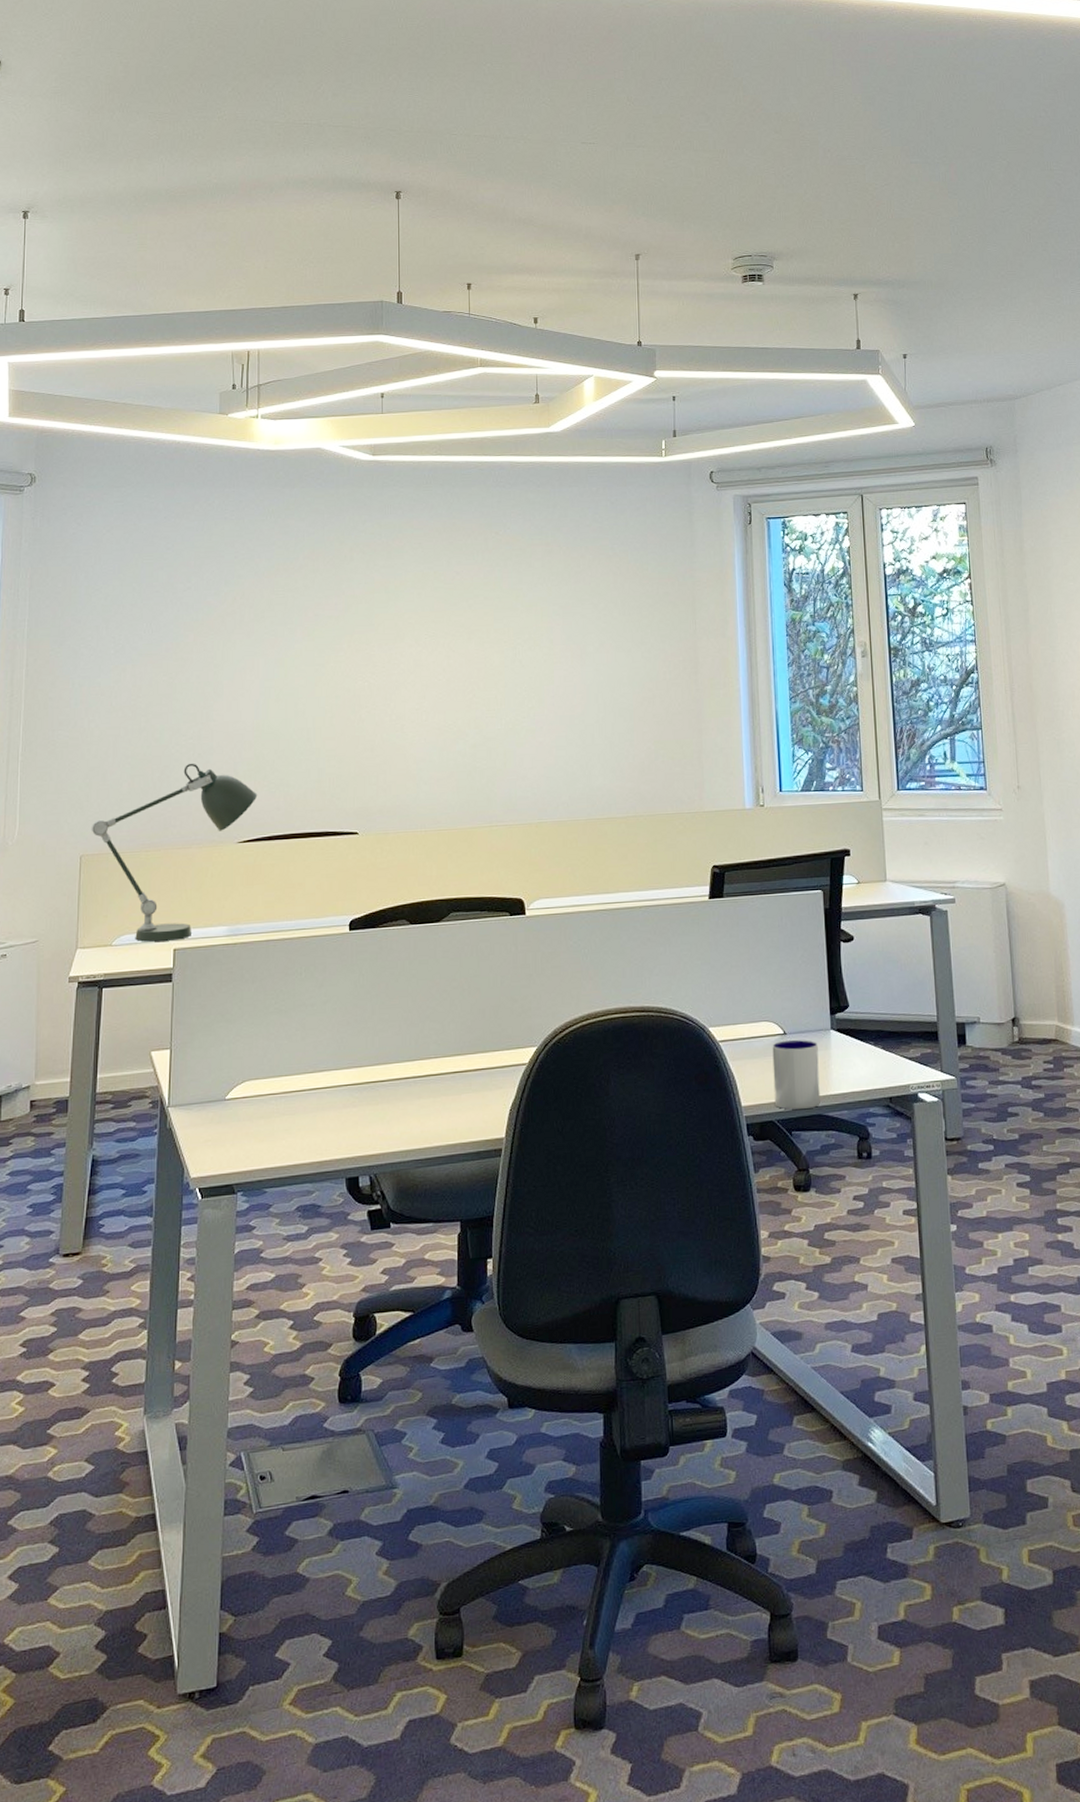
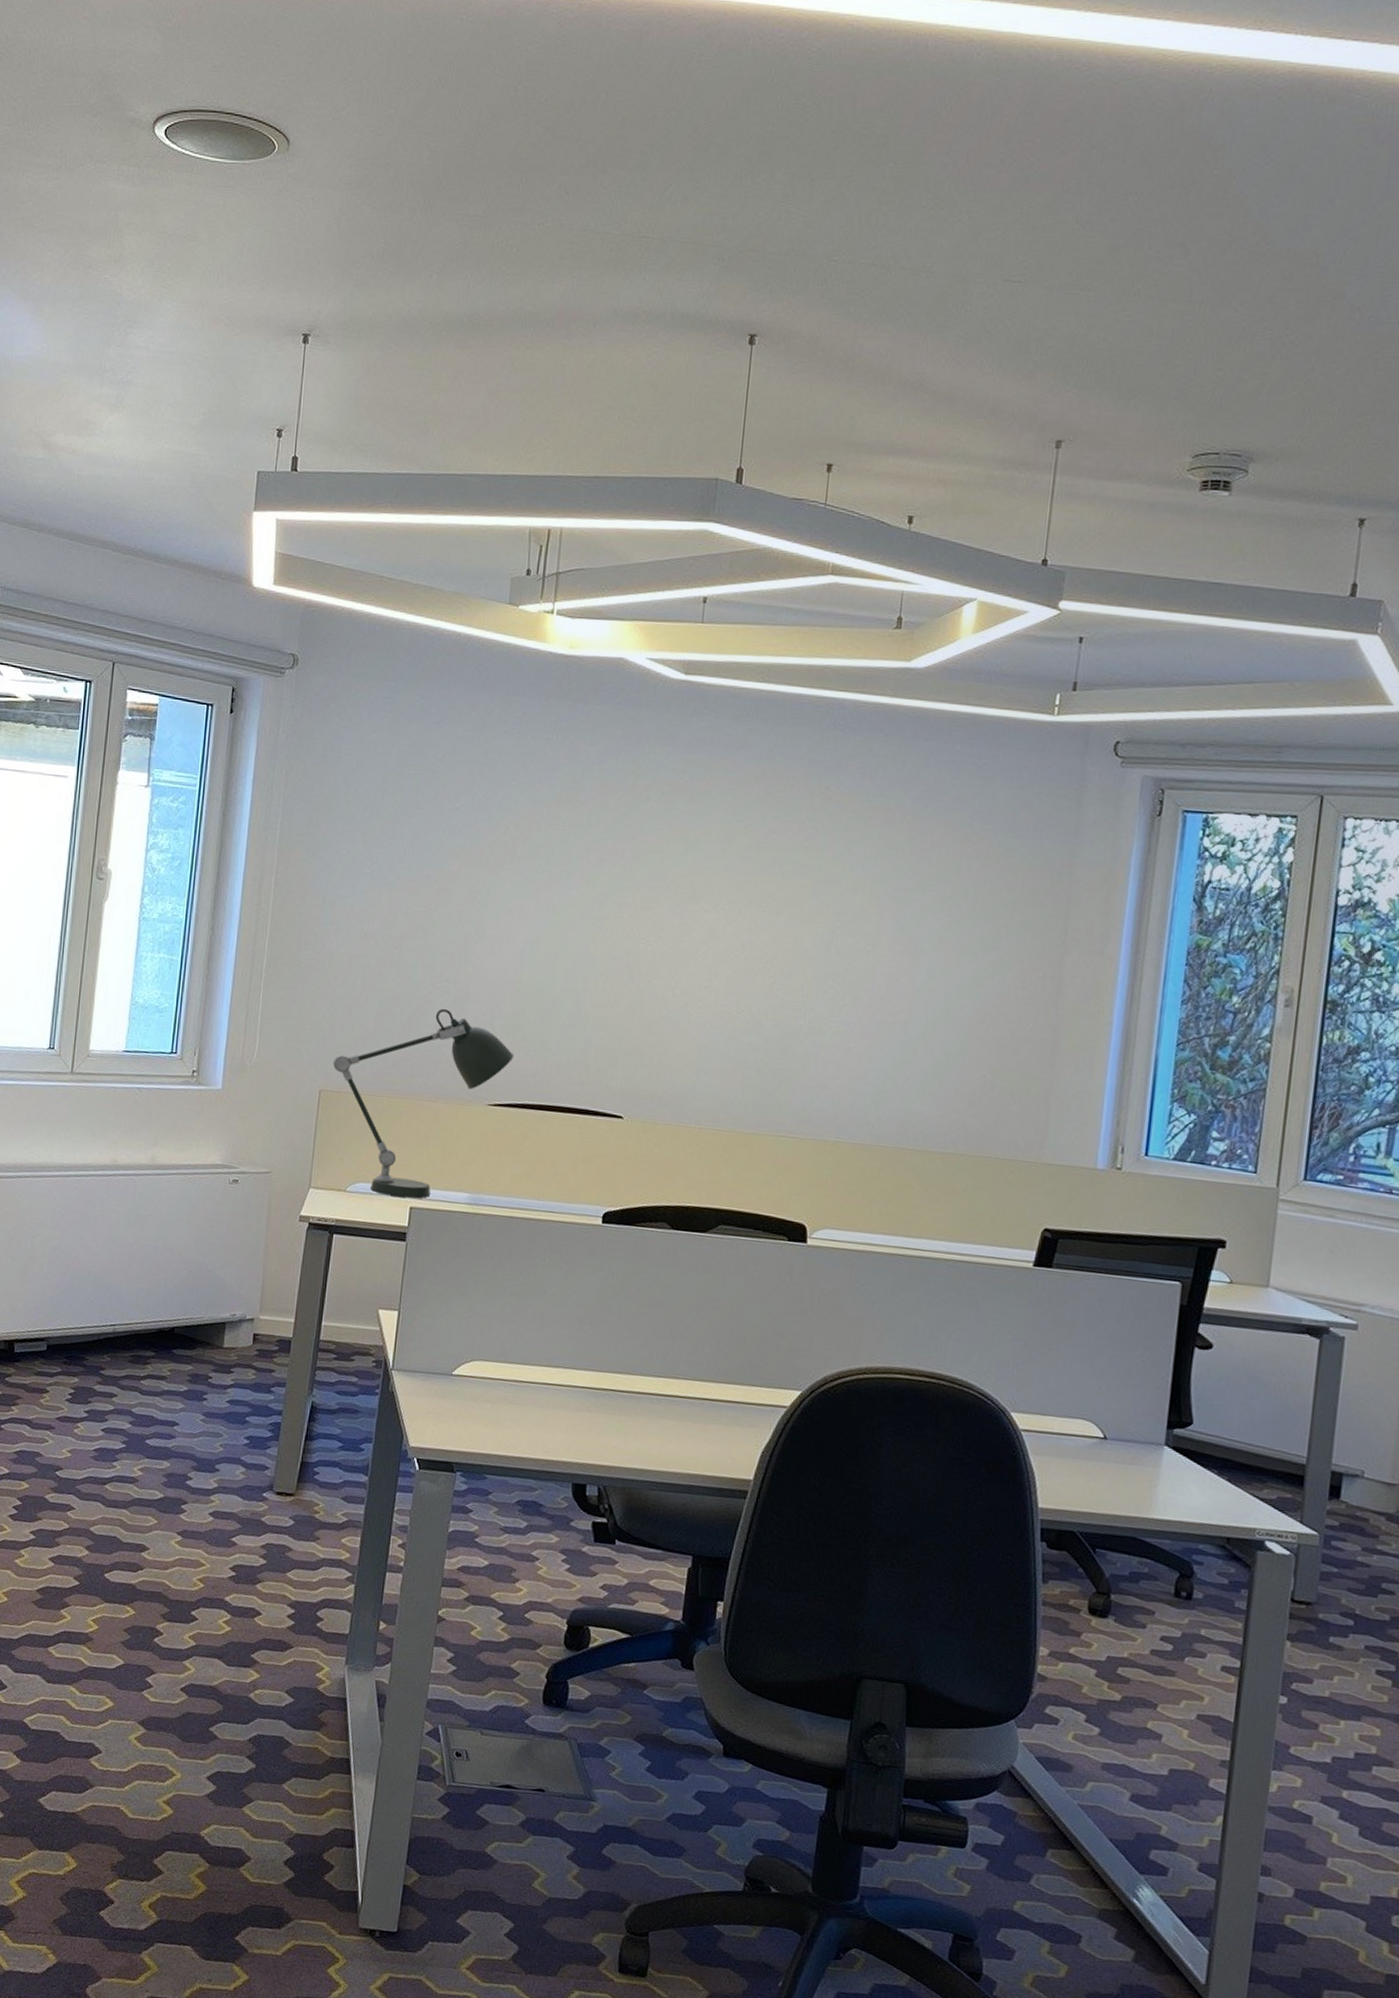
mug: present [772,1040,820,1110] -> none [1079,1445,1145,1529]

